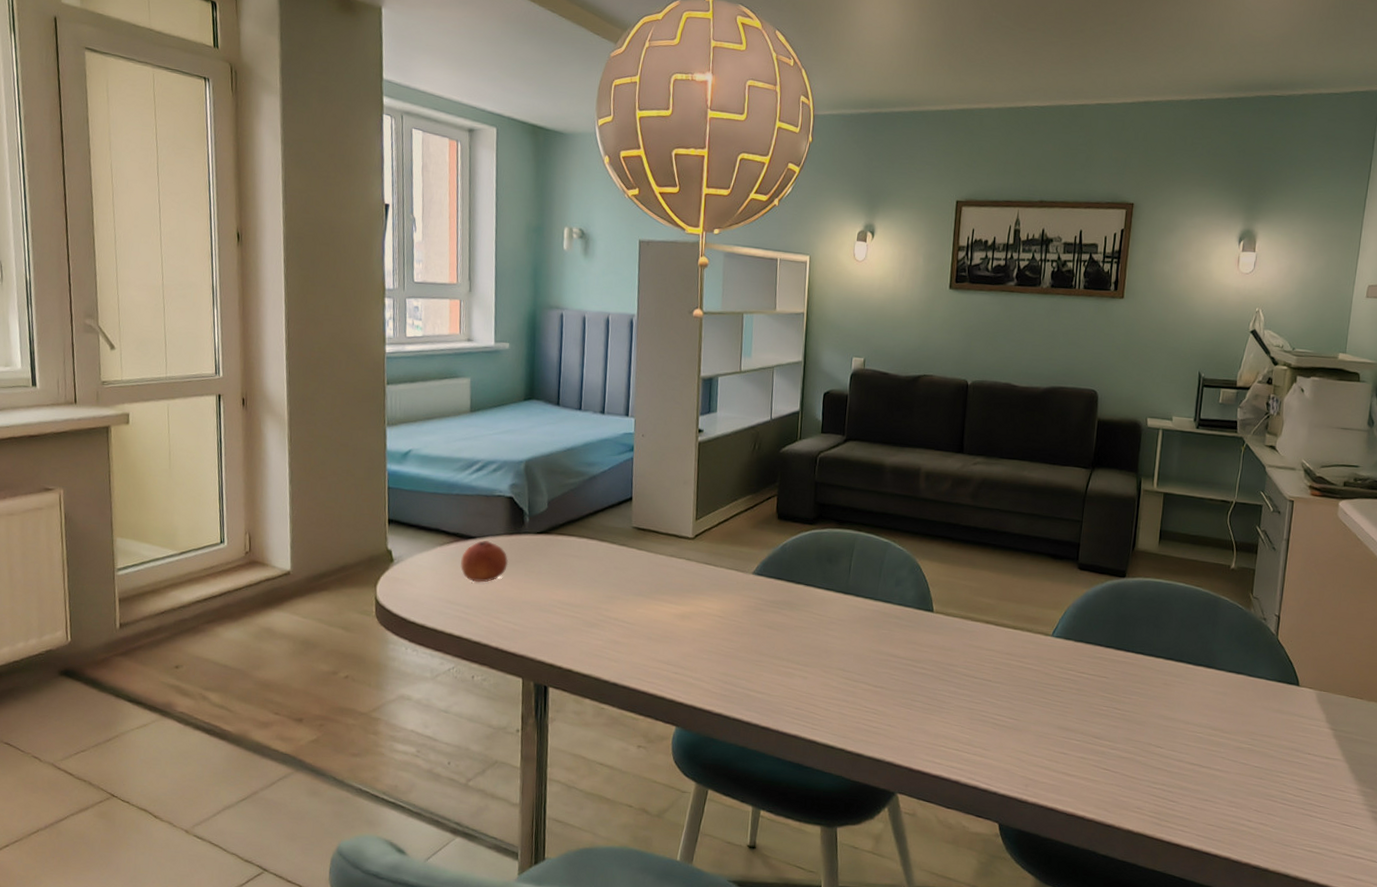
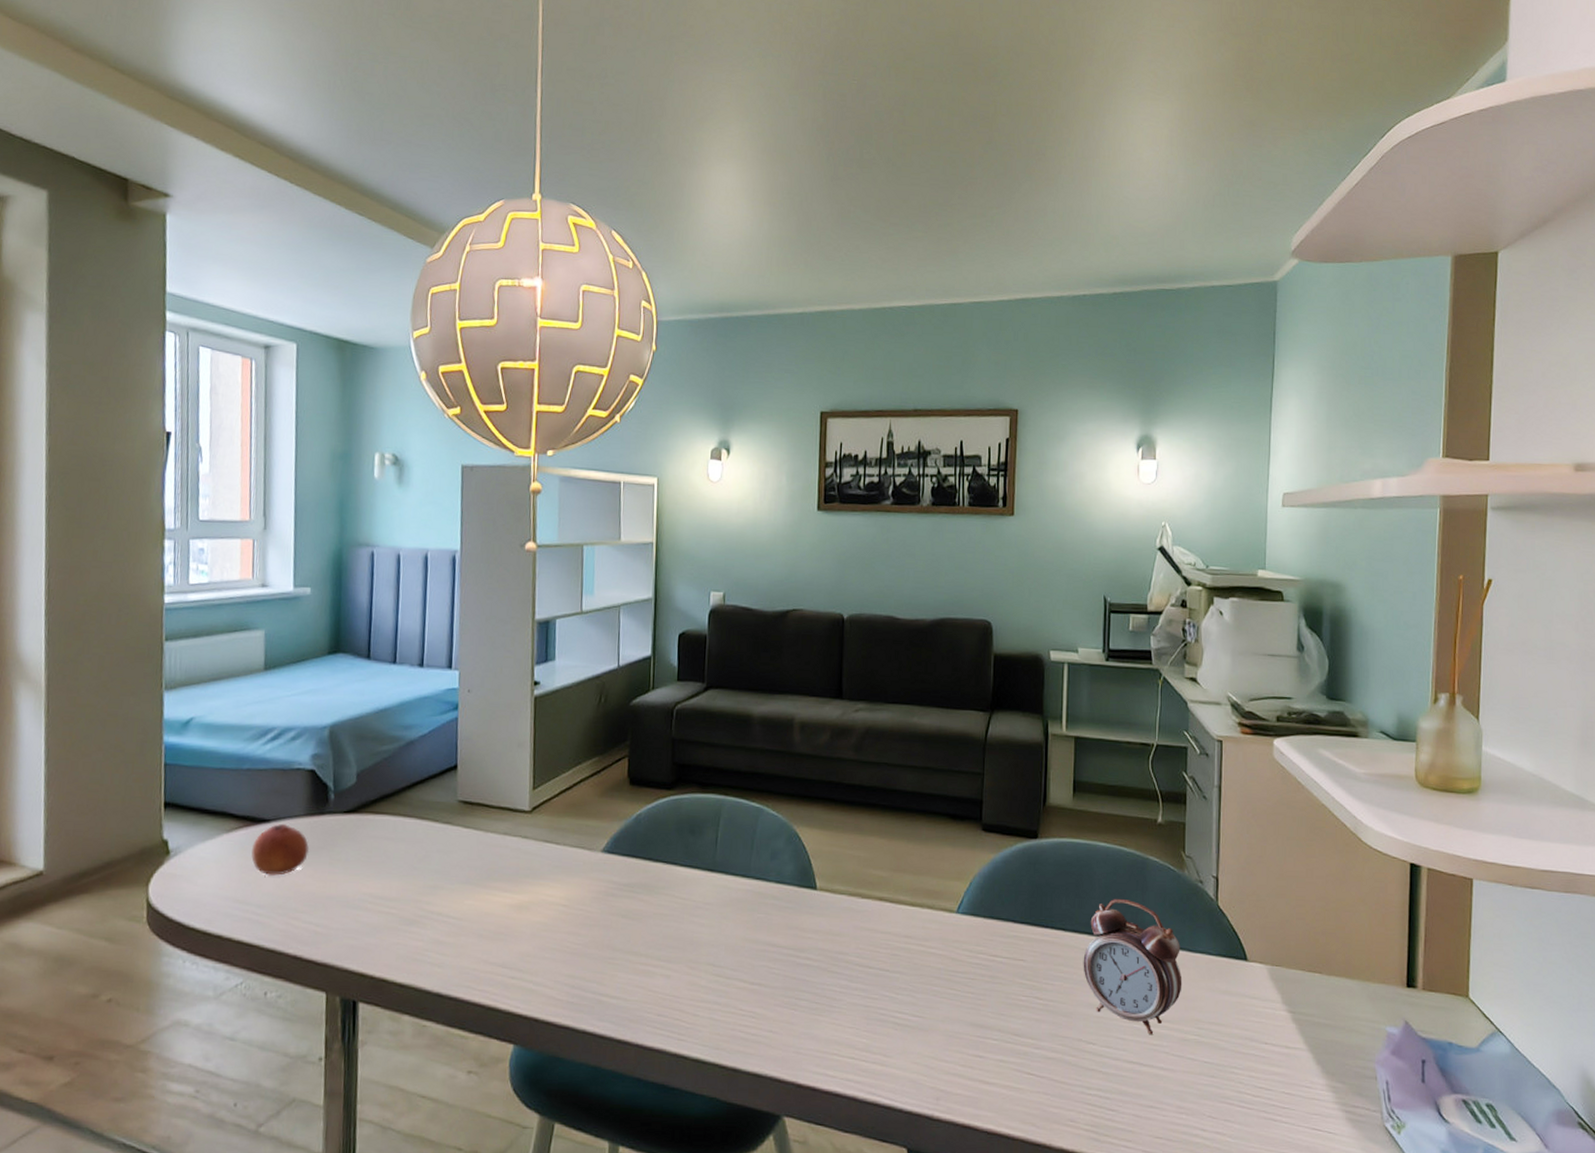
alarm clock: none [1157,630,1242,743] -> present [1083,899,1183,1035]

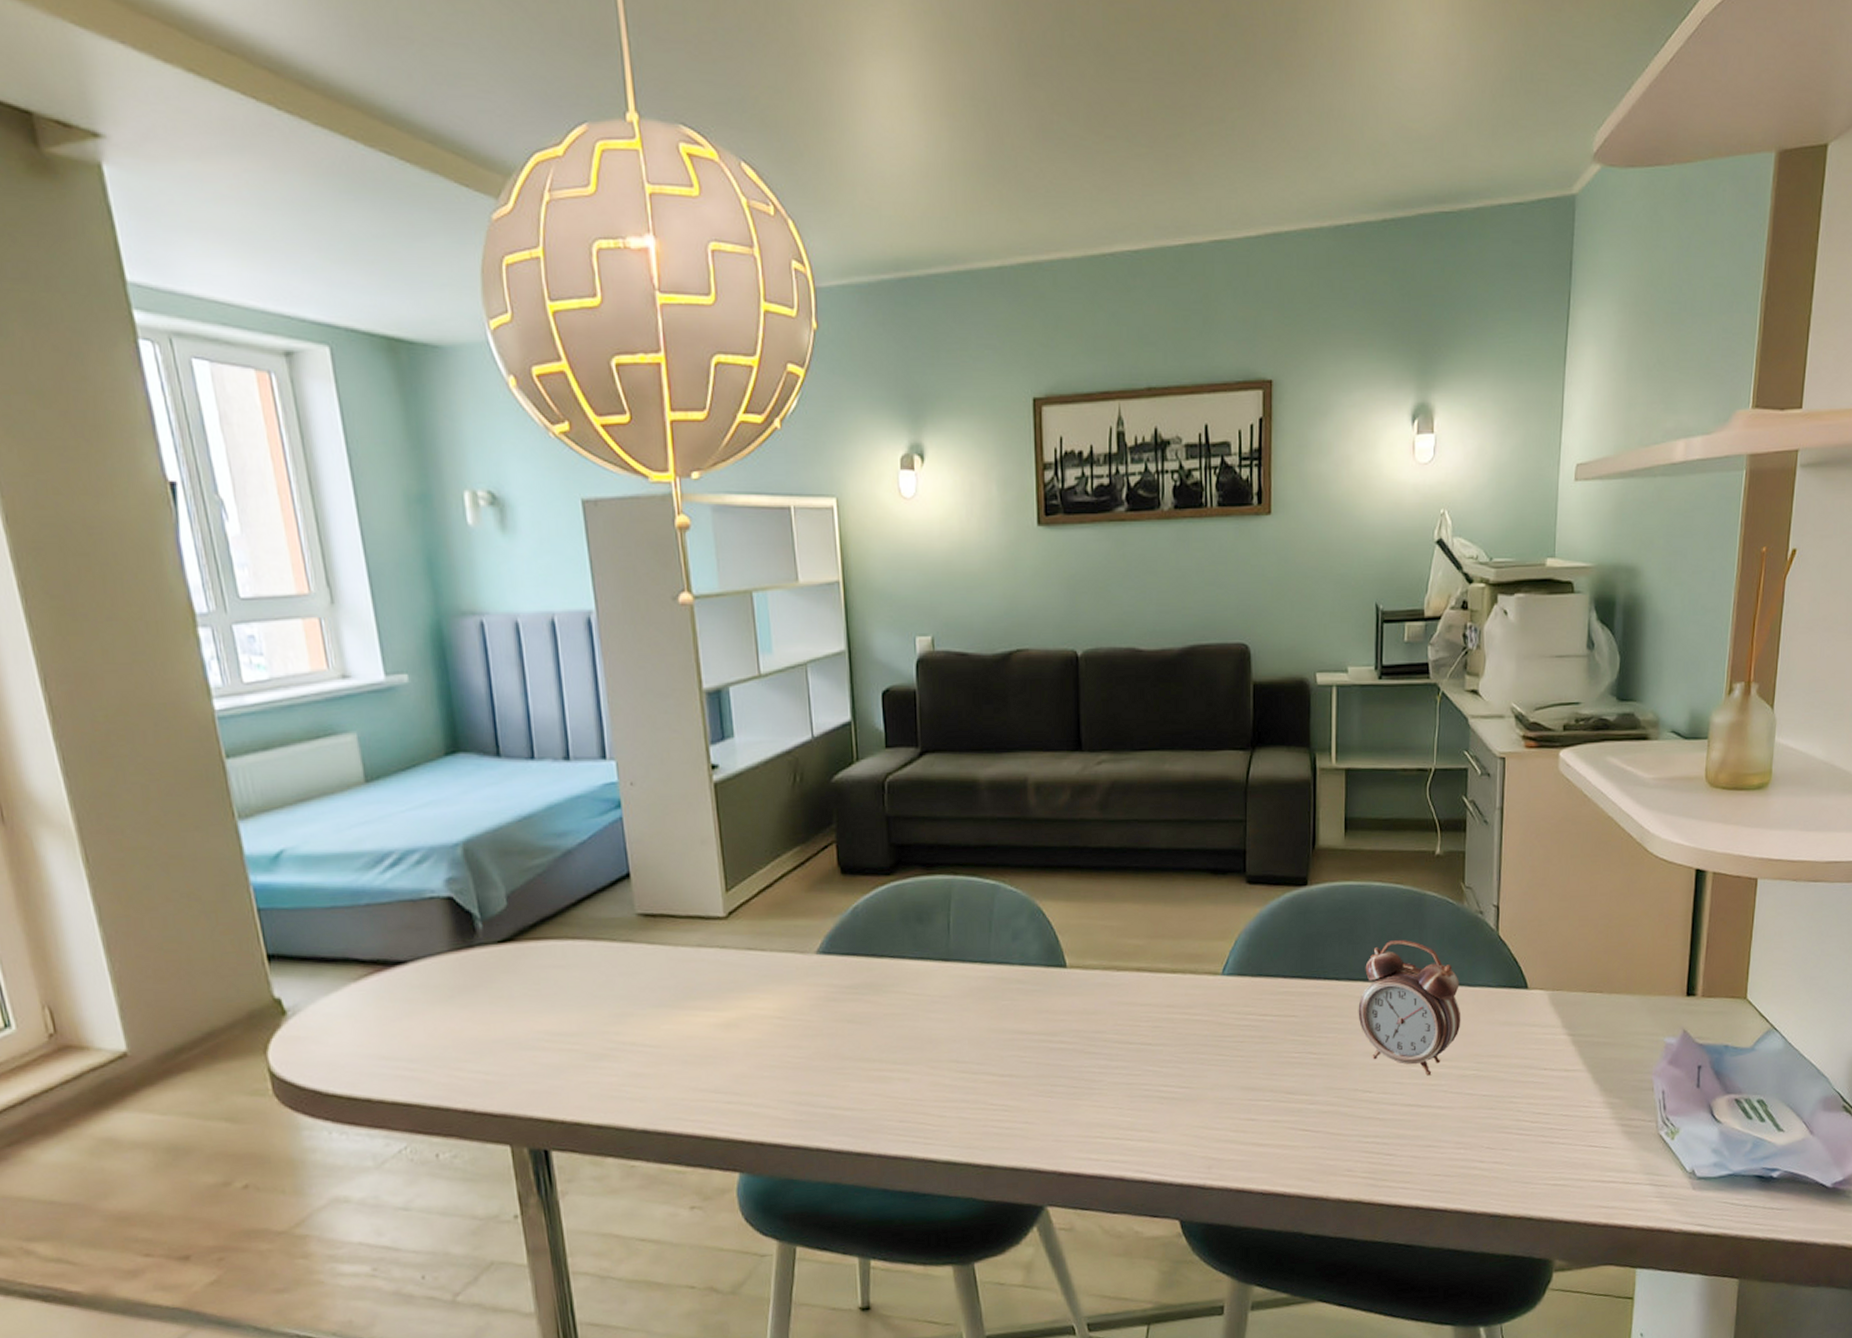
fruit: present [251,824,310,876] -> none [390,964,463,1024]

